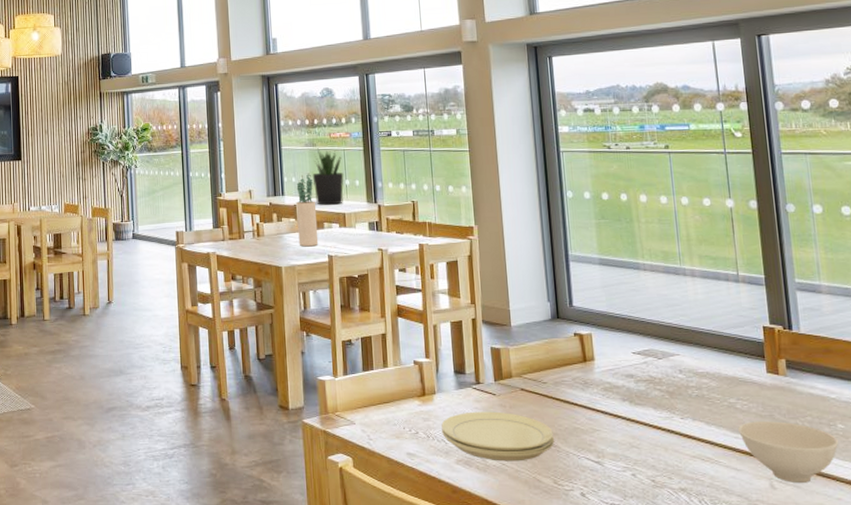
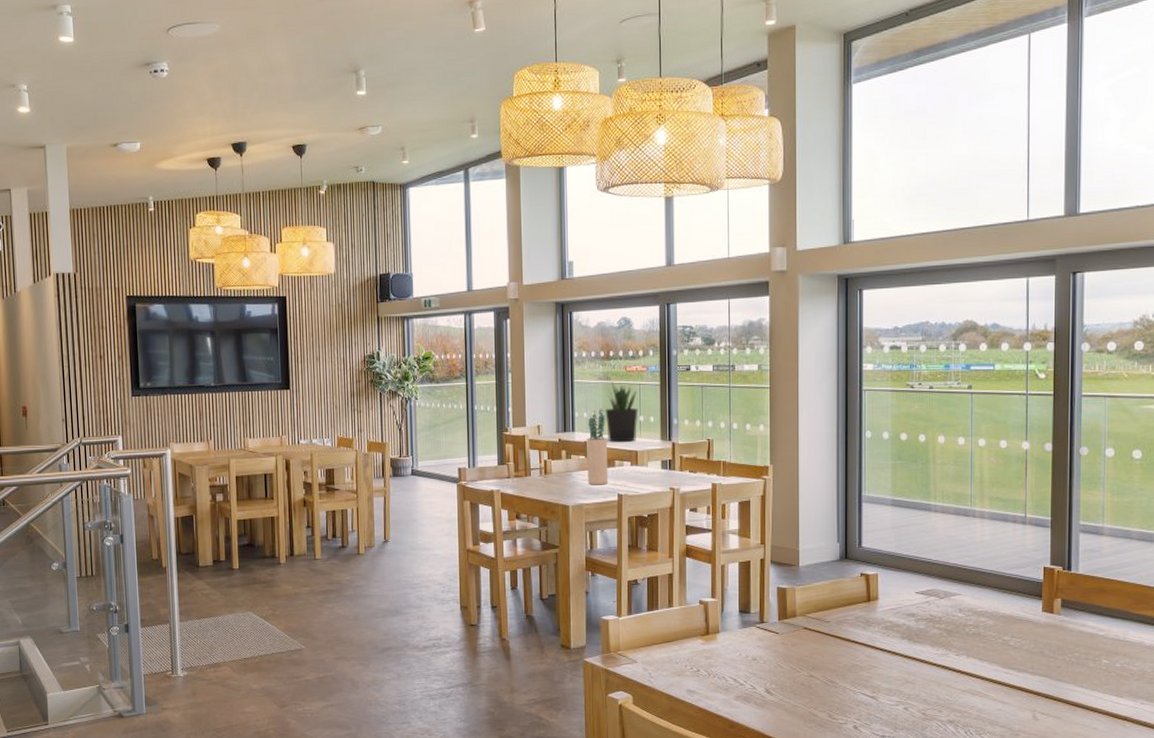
plate: present [441,411,555,461] -> none [723,649,833,697]
bowl: present [737,421,839,483] -> none [1008,657,1102,714]

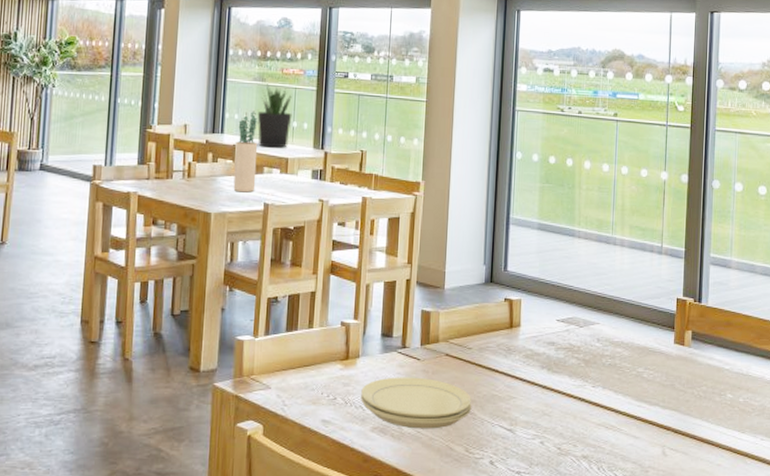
plate: none [723,649,833,697] -> present [361,377,472,429]

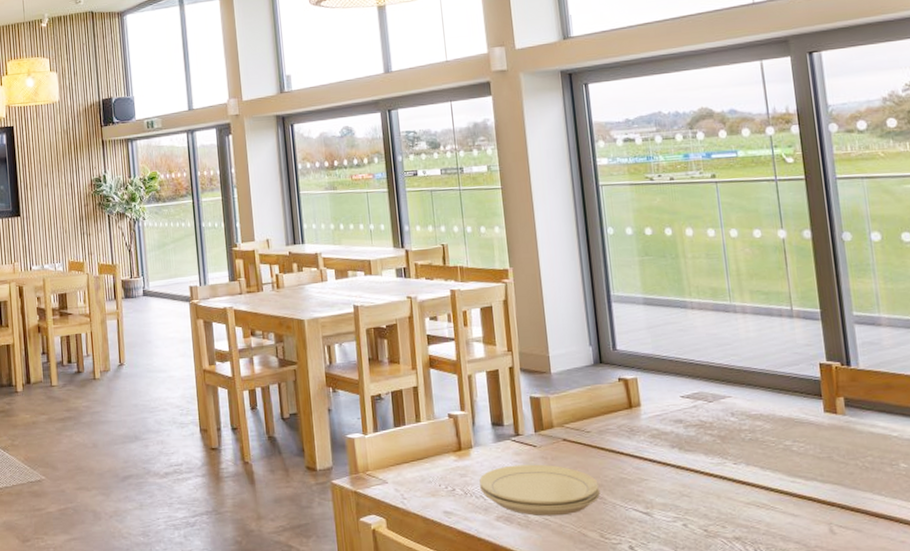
vase: present [233,110,258,193] -> none [317,218,343,298]
planter: present [257,84,292,148] -> none [333,191,369,253]

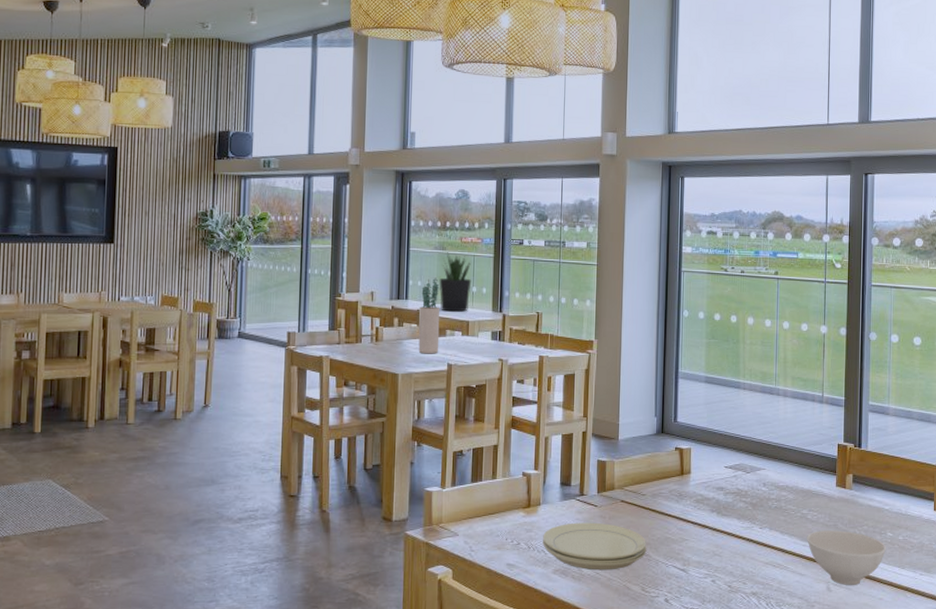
vase: none [317,218,343,298] -> present [418,277,440,354]
planter: none [333,191,369,253] -> present [439,252,472,312]
bowl: none [794,463,902,527] -> present [806,530,887,585]

